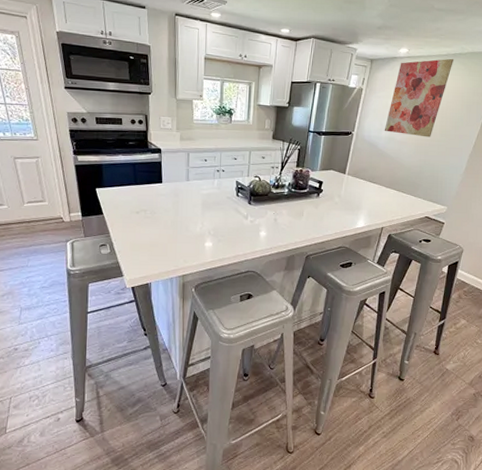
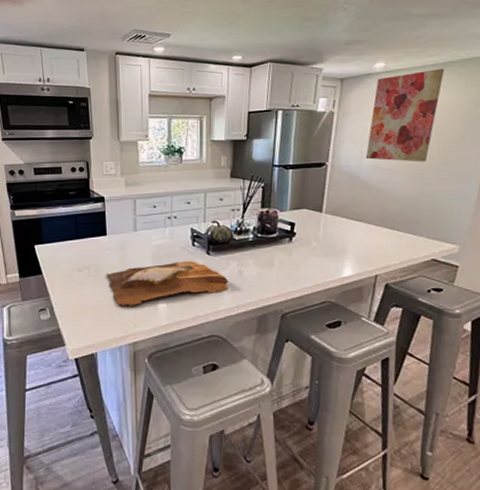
cutting board: none [161,208,265,245] -> present [106,260,228,306]

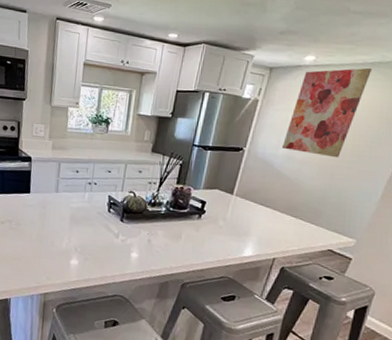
cutting board: present [106,260,228,306] -> none [26,224,137,261]

